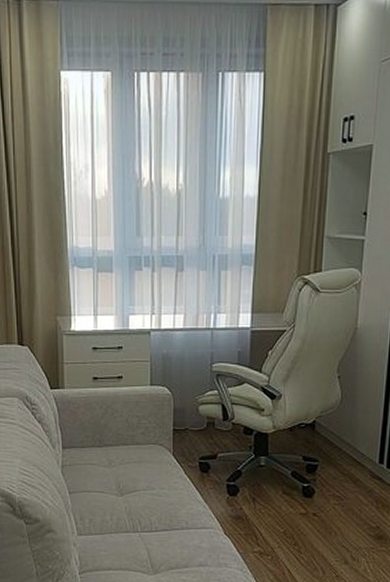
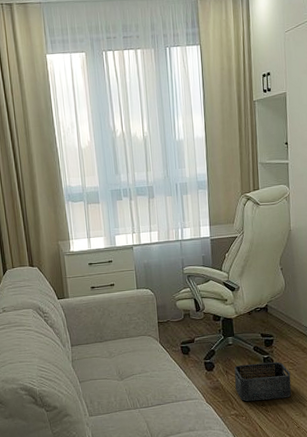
storage bin: none [262,492,335,539] -> present [234,361,292,402]

